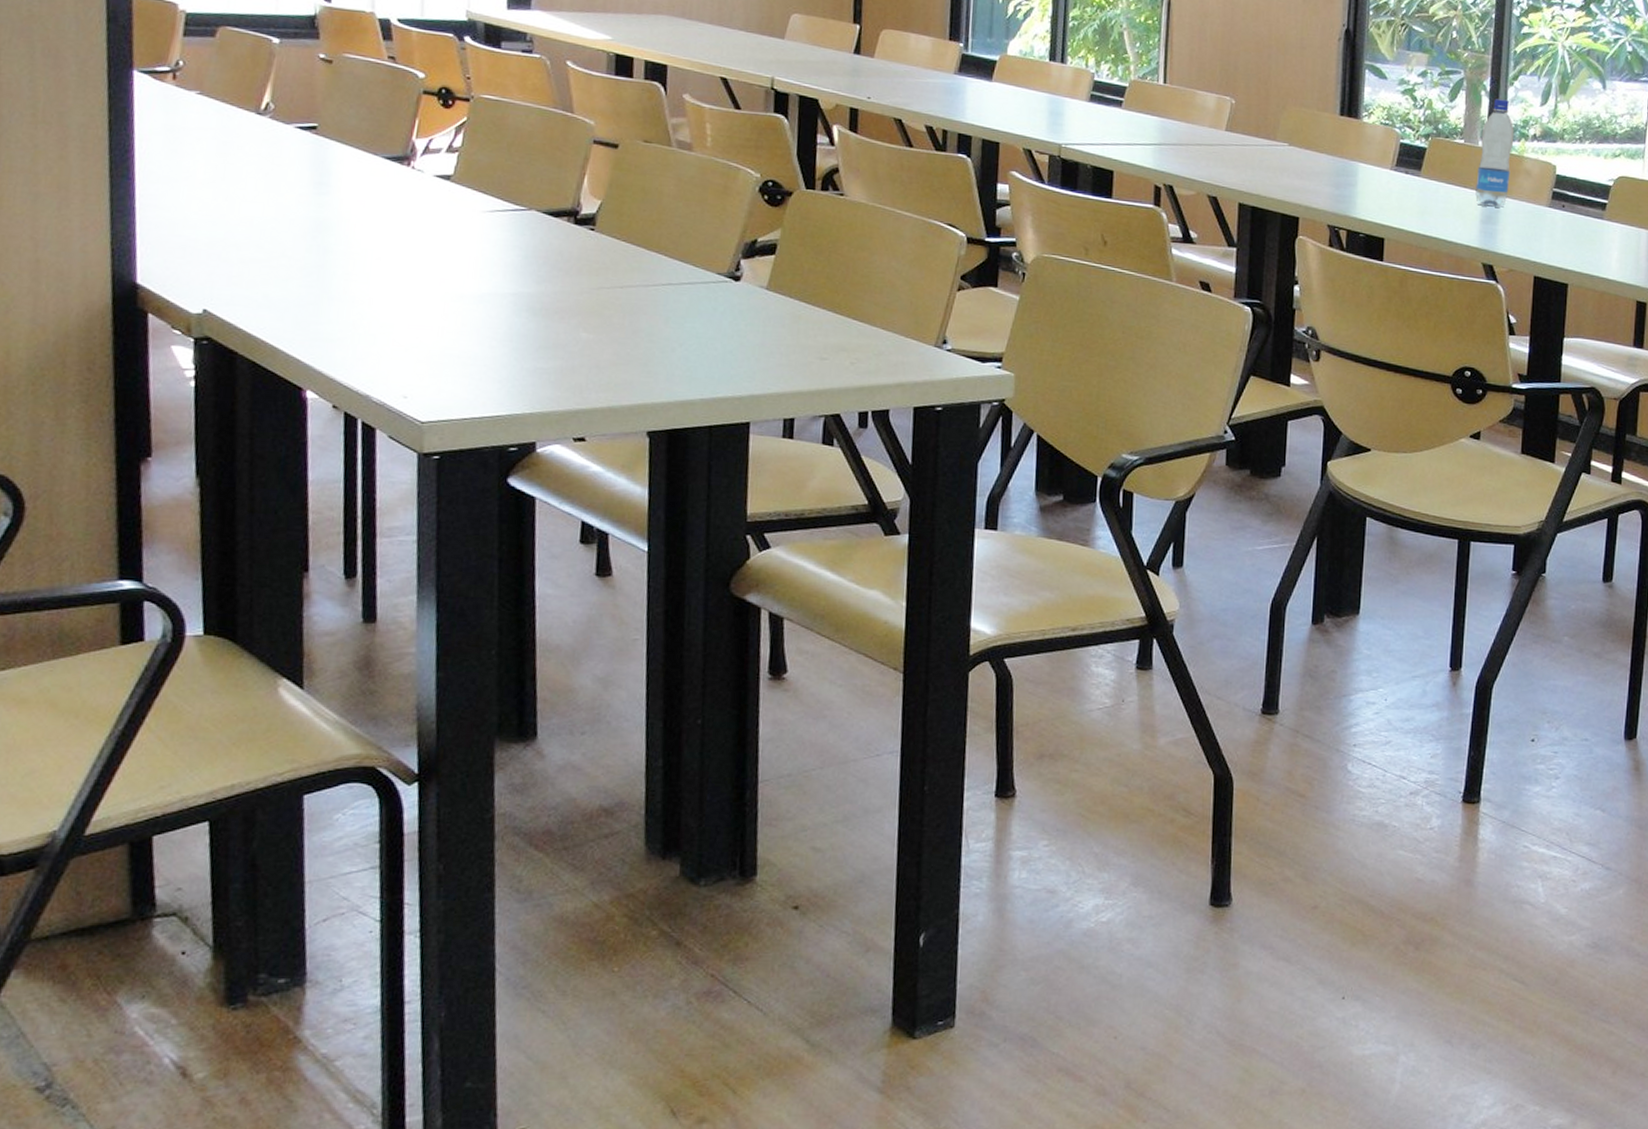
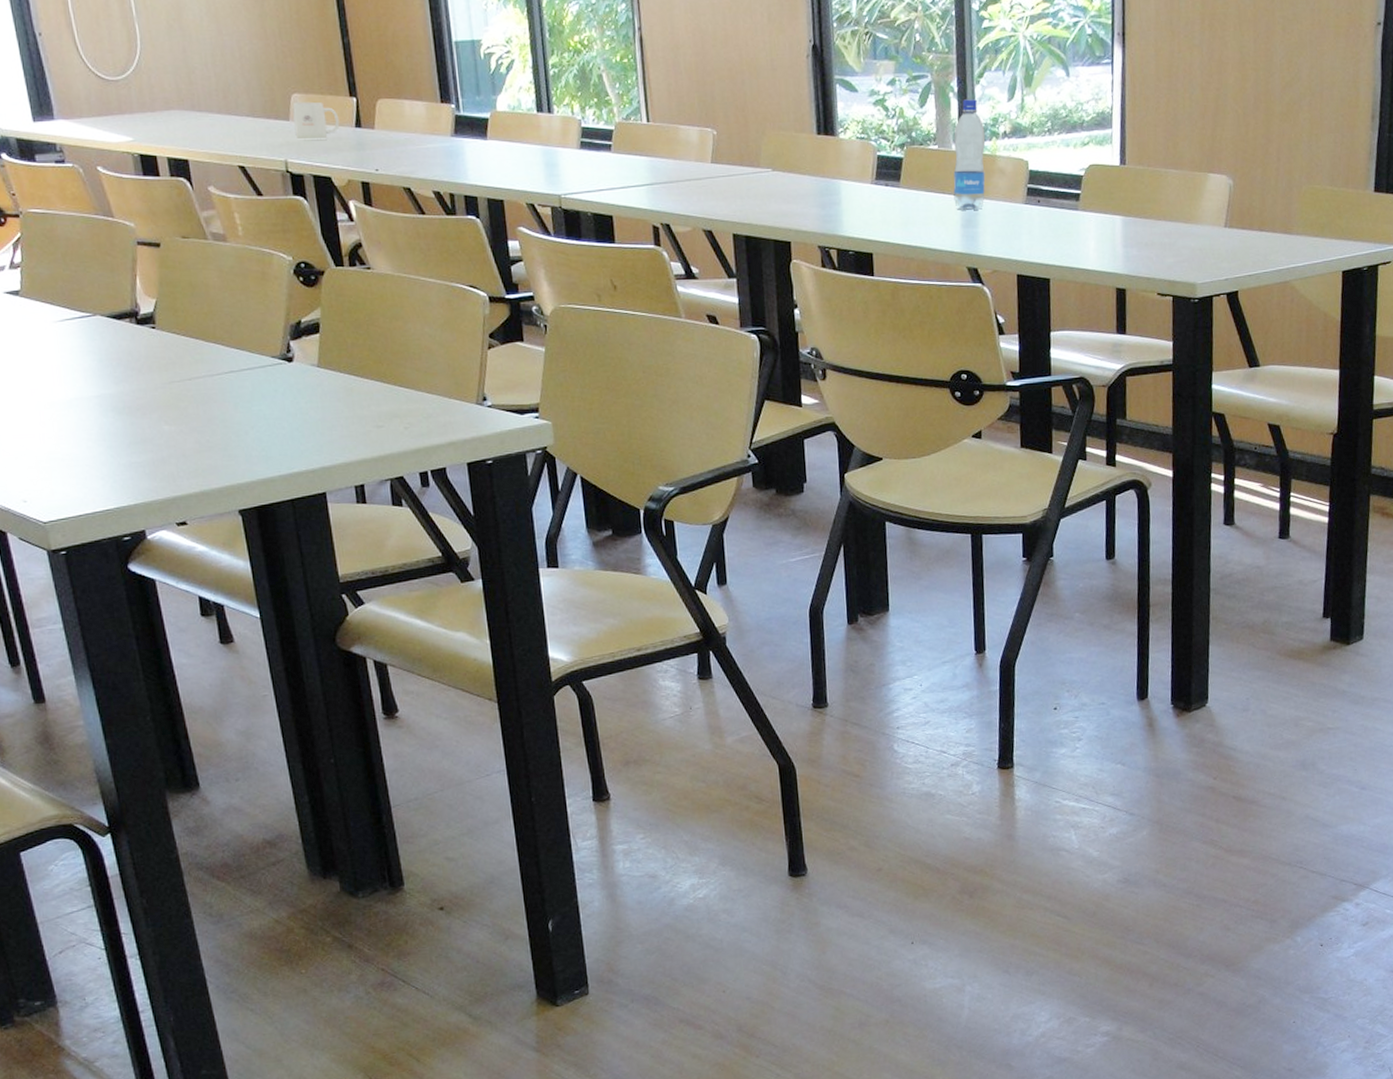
mug: none [788,21,838,63] -> present [292,101,340,141]

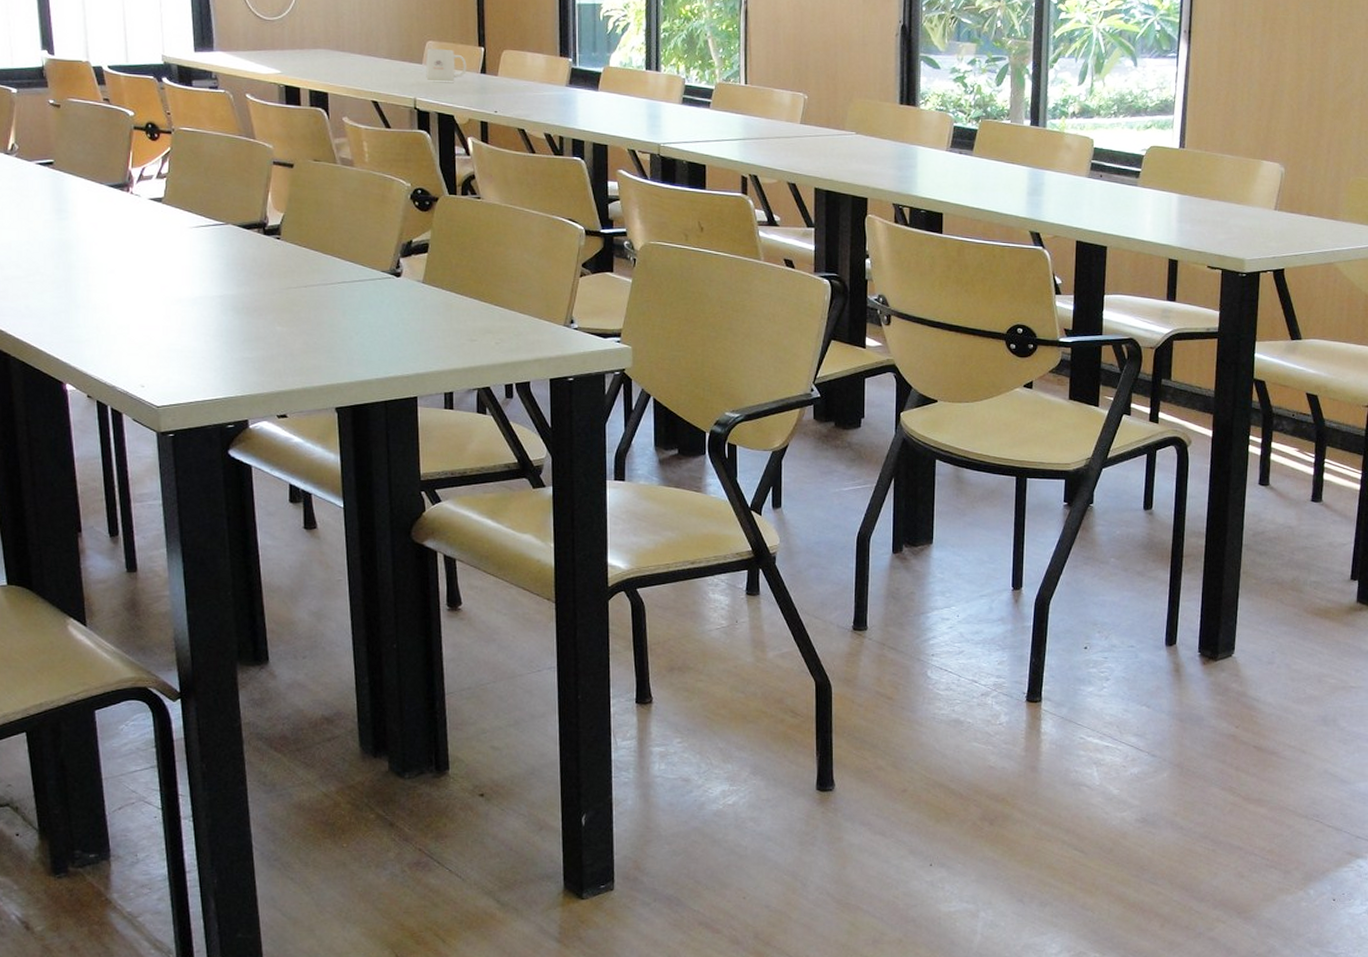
bottle: present [953,99,986,211] -> none [1022,81,1055,181]

